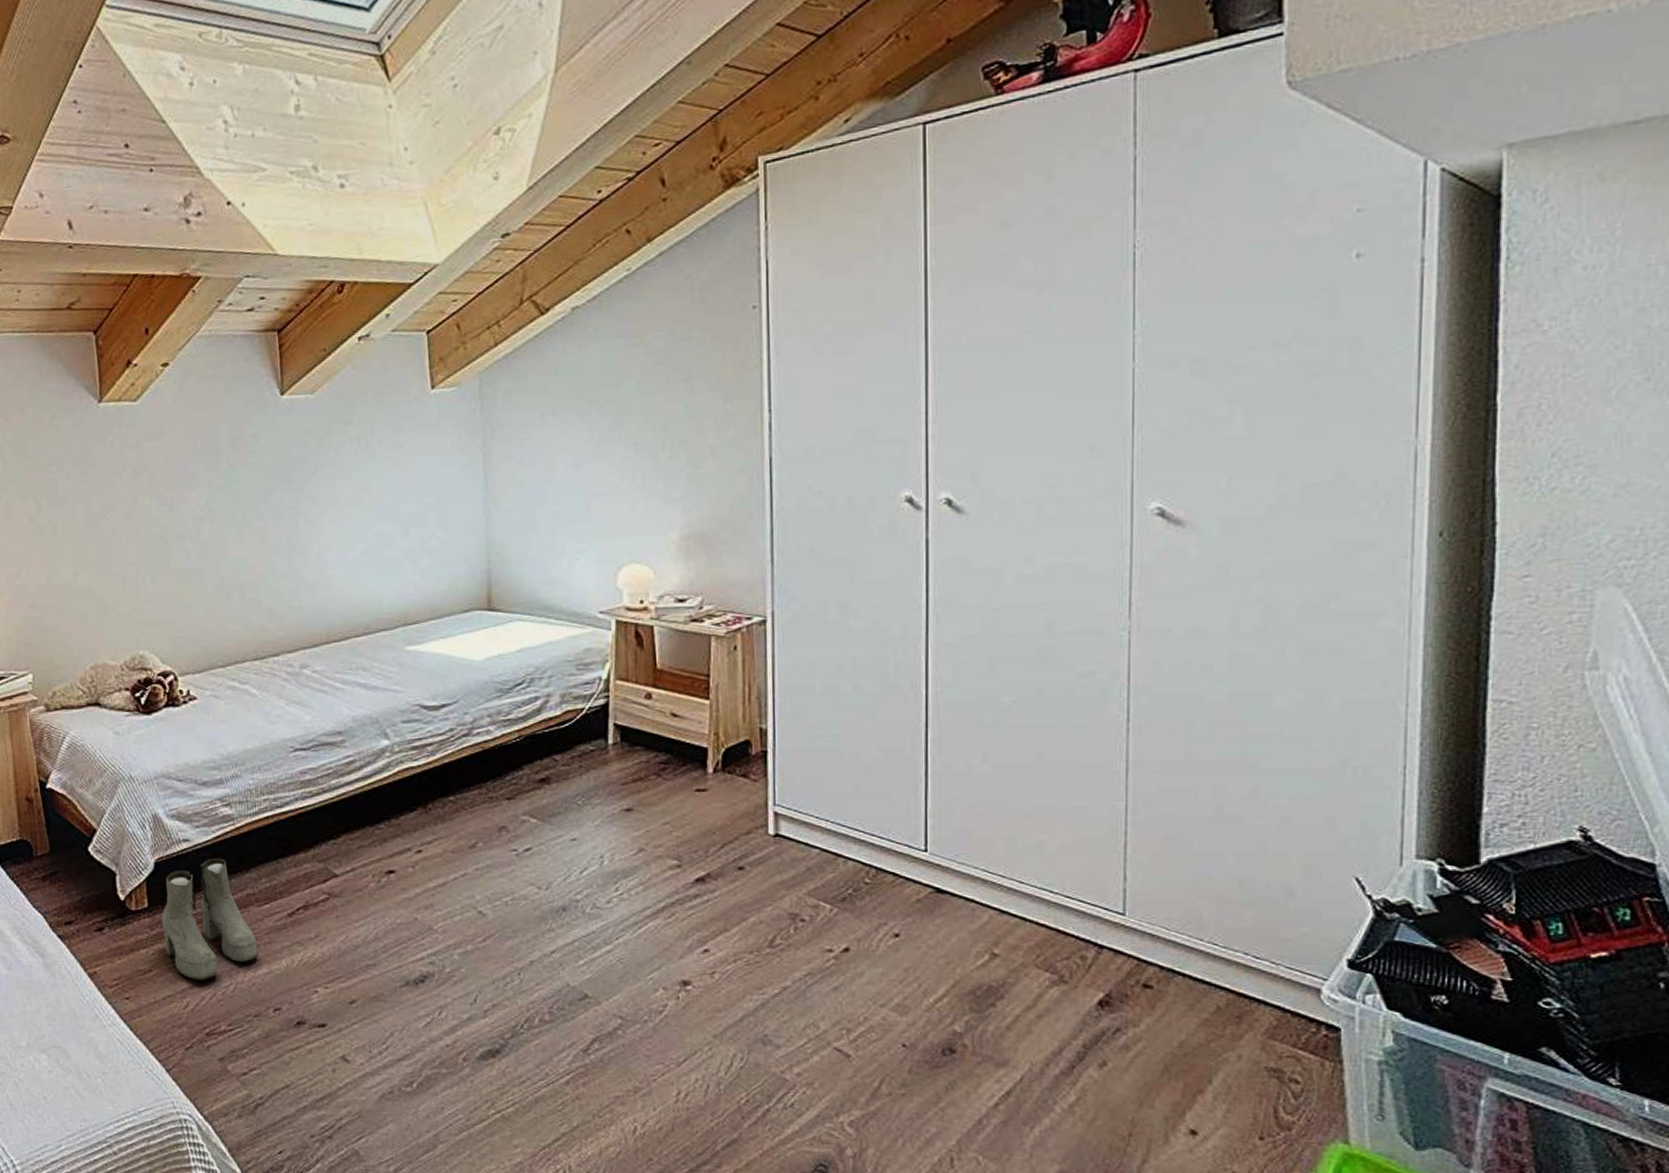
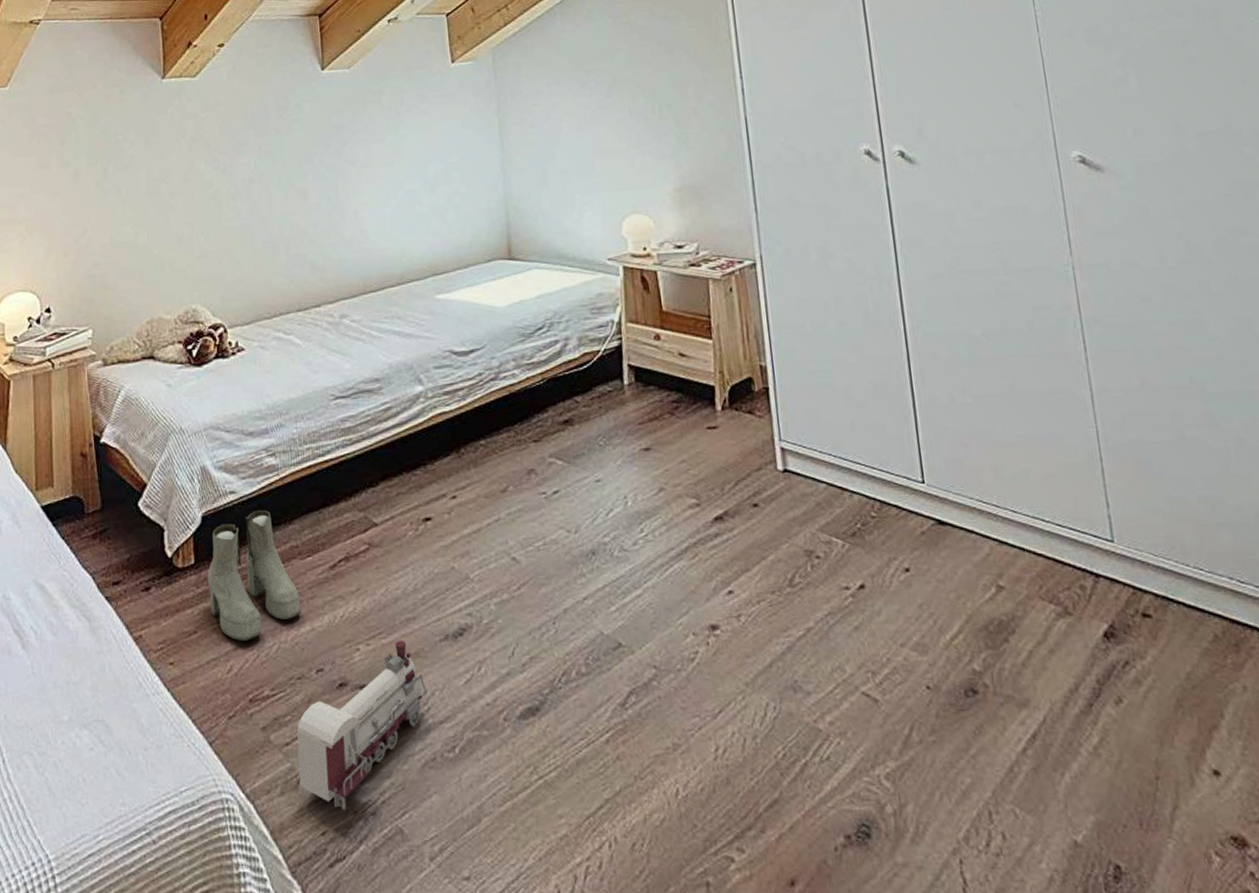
toy train: none [254,985,387,1134] -> present [297,641,428,811]

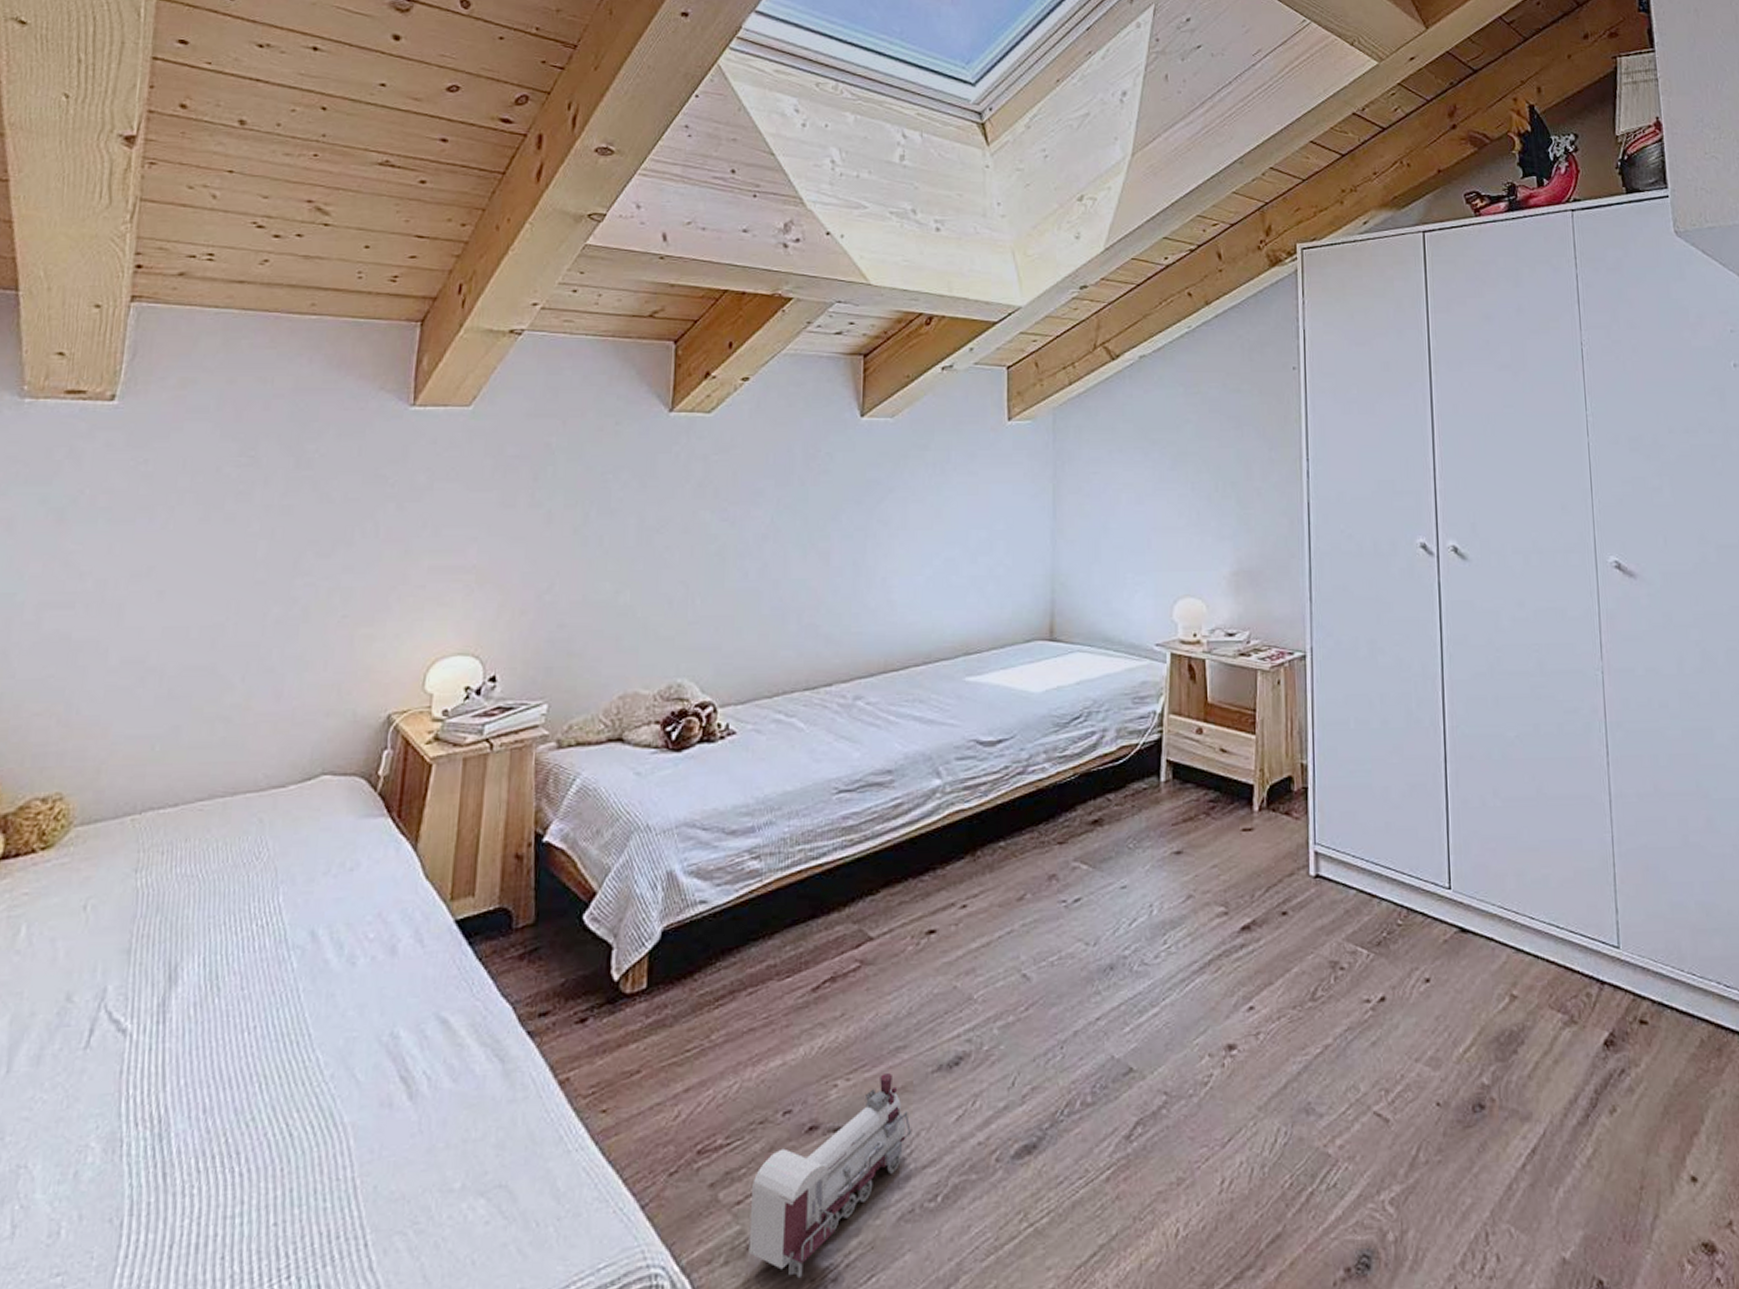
boots: present [208,510,301,641] -> none [661,923,773,1081]

